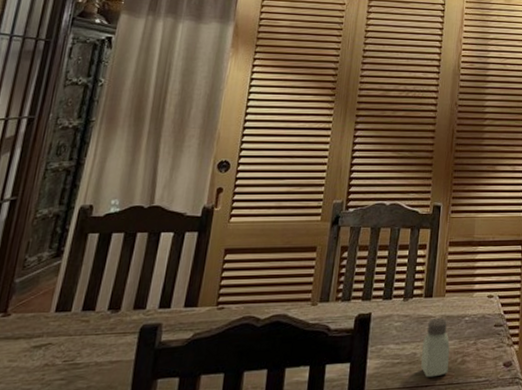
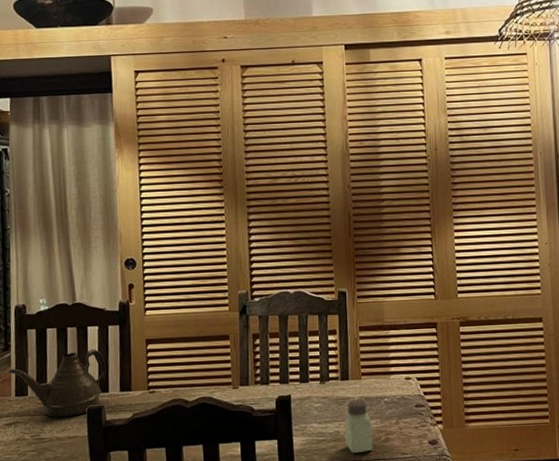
teapot: none [54,258,174,338] -> present [9,349,106,418]

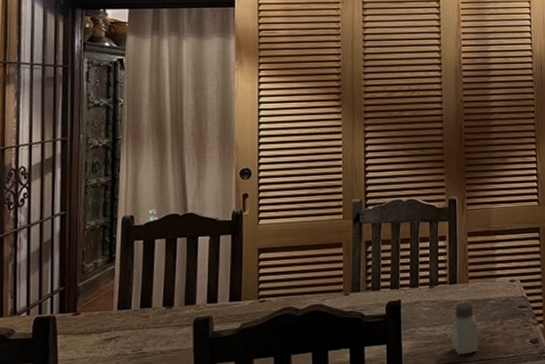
teapot: present [9,349,106,418] -> none [112,260,216,331]

